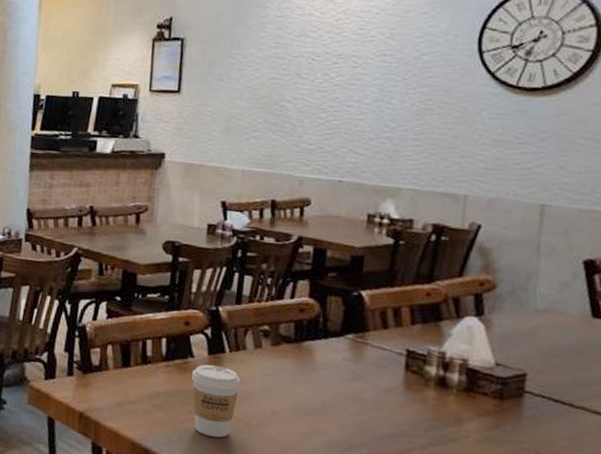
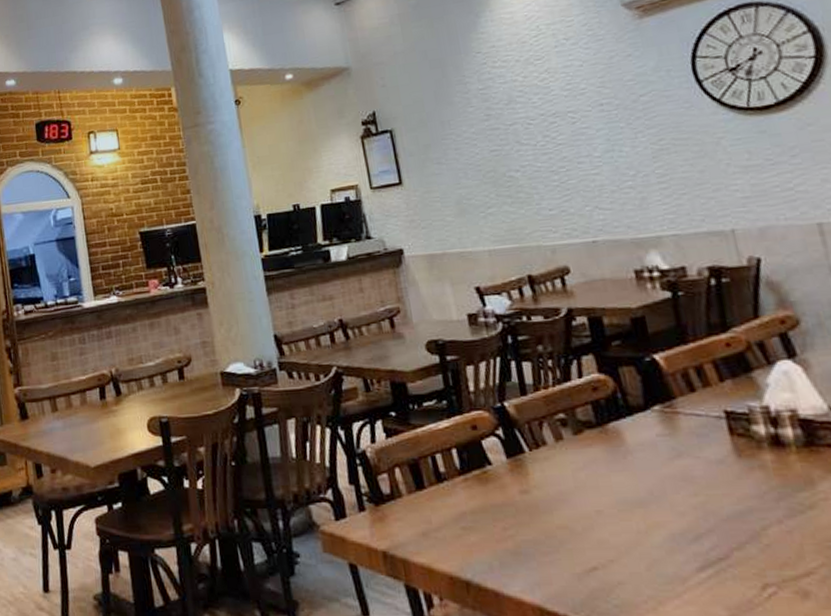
coffee cup: present [191,364,241,438] -> none [494,468,556,553]

